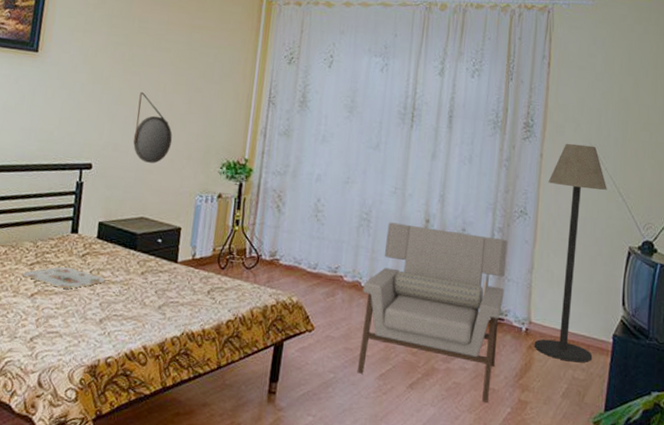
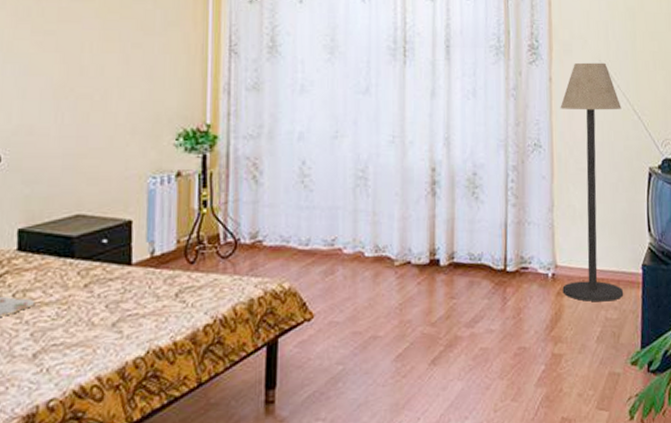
home mirror: present [133,92,173,164] -> none [54,56,109,145]
armchair: present [357,222,508,404] -> none [367,176,526,365]

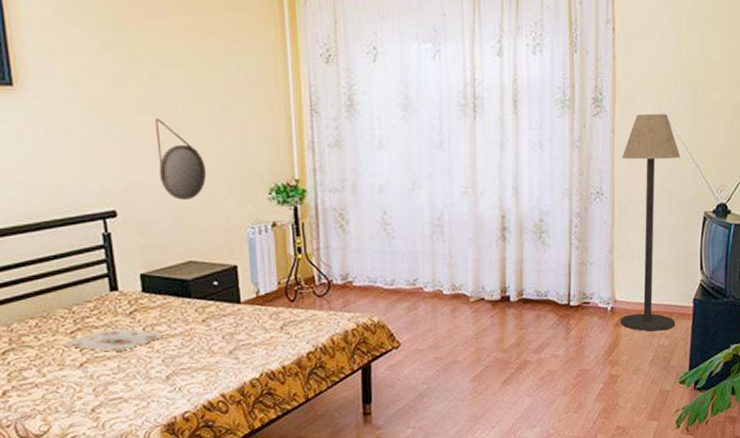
home mirror: none [54,56,109,145] -> present [155,119,207,200]

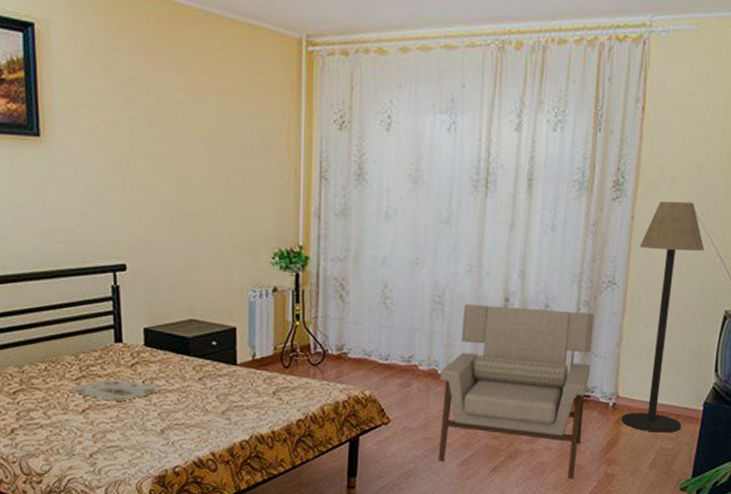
home mirror: present [155,119,207,200] -> none [168,176,214,259]
armchair: none [445,223,588,384] -> present [438,304,595,480]

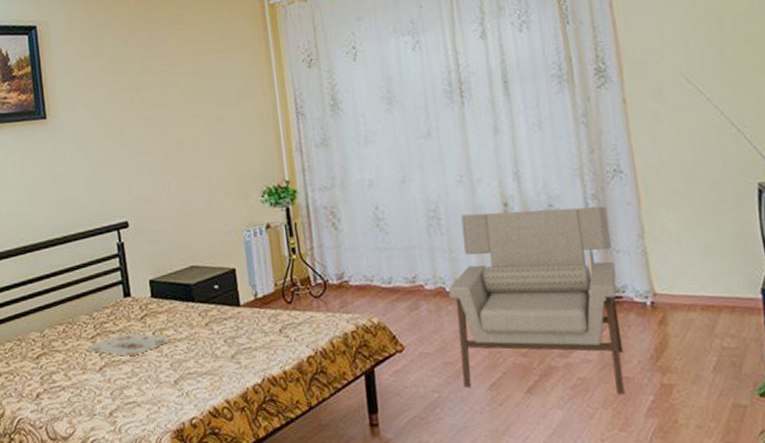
floor lamp: present [621,201,705,433] -> none [639,75,742,330]

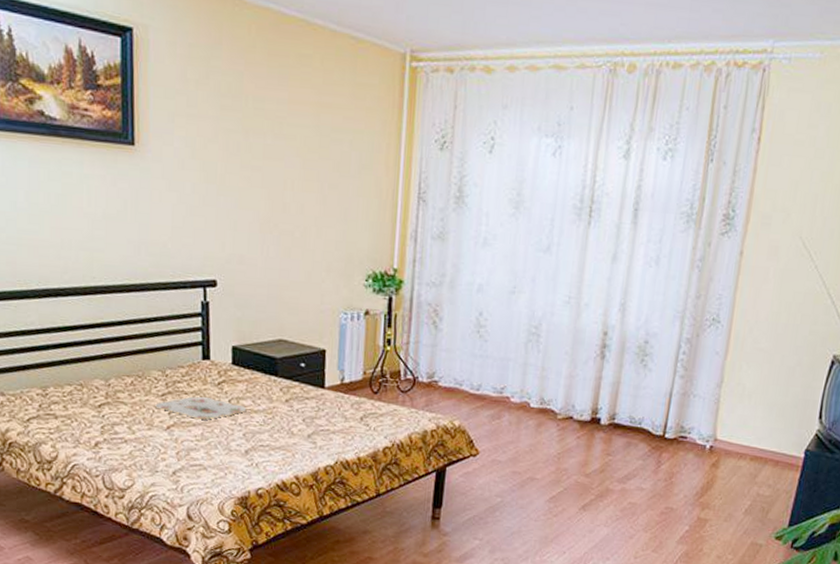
armchair: present [448,206,625,395] -> none [526,336,696,522]

